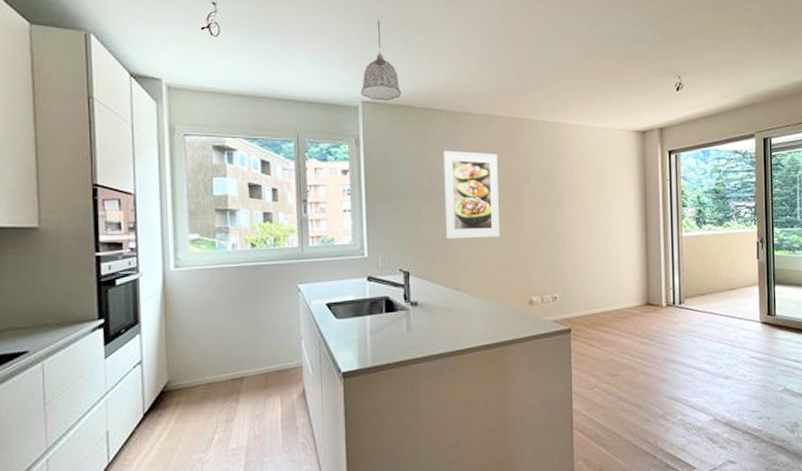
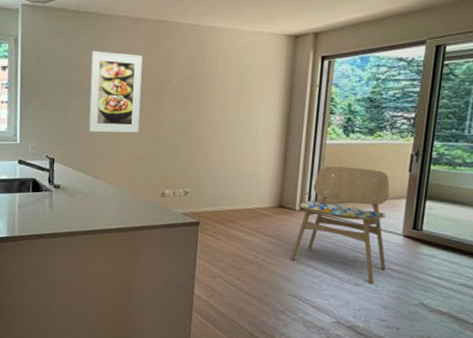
dining chair: none [662,258,751,375] -> present [289,166,390,283]

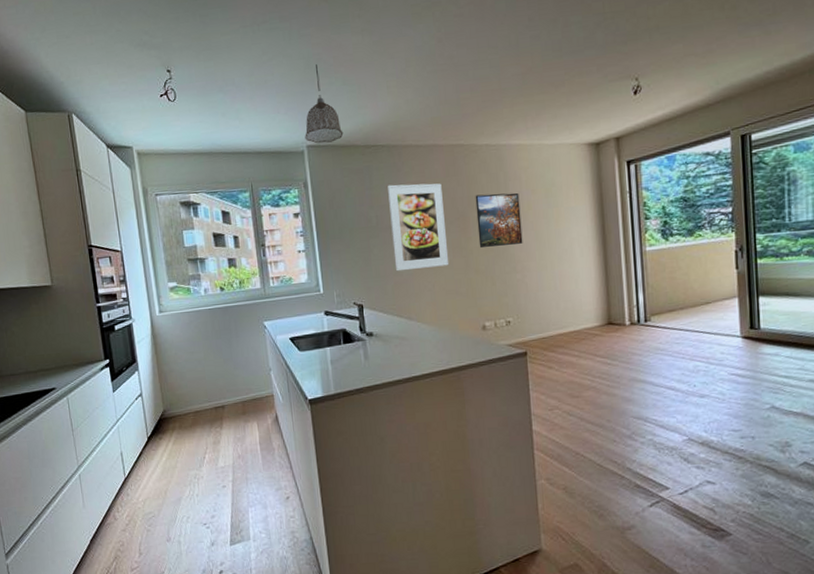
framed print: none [169,71,214,121] -> present [475,192,523,248]
dining chair: present [289,166,390,283] -> none [627,271,730,393]

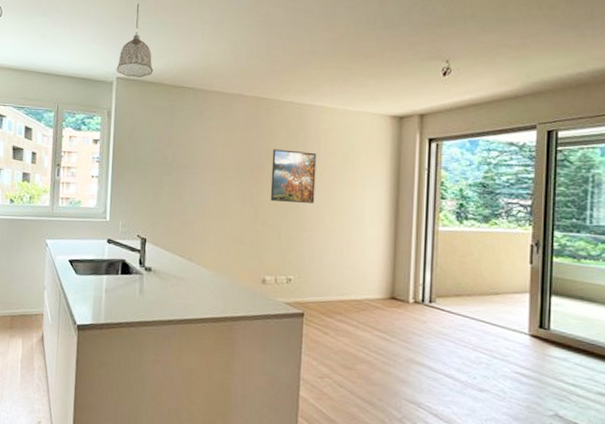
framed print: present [388,183,450,272] -> none [183,126,241,214]

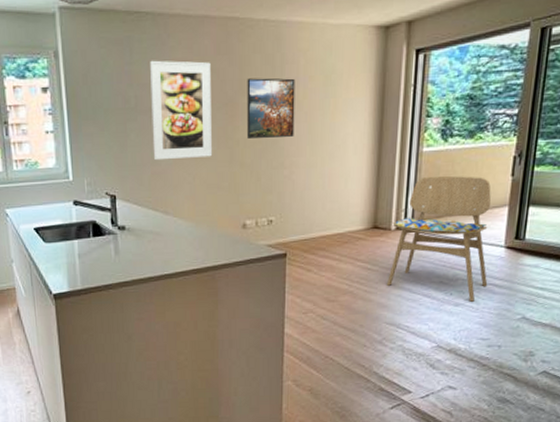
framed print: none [183,126,241,214] -> present [150,60,213,161]
dining chair: none [405,255,514,389] -> present [386,176,491,302]

